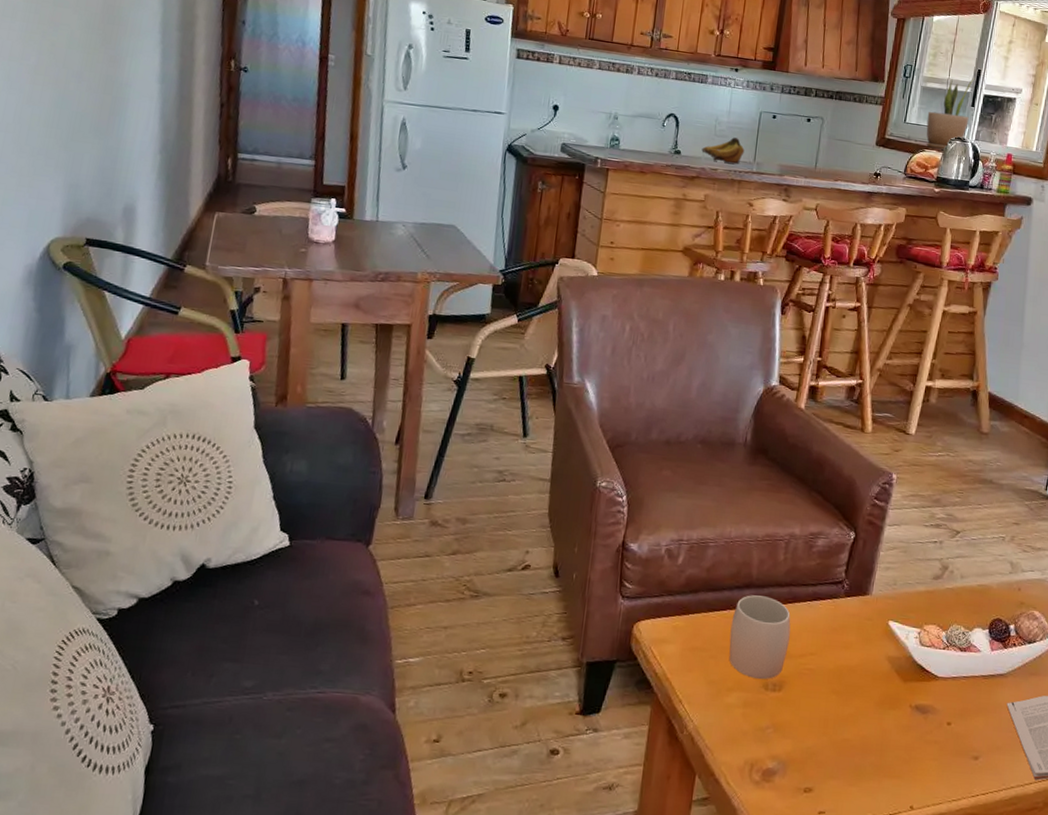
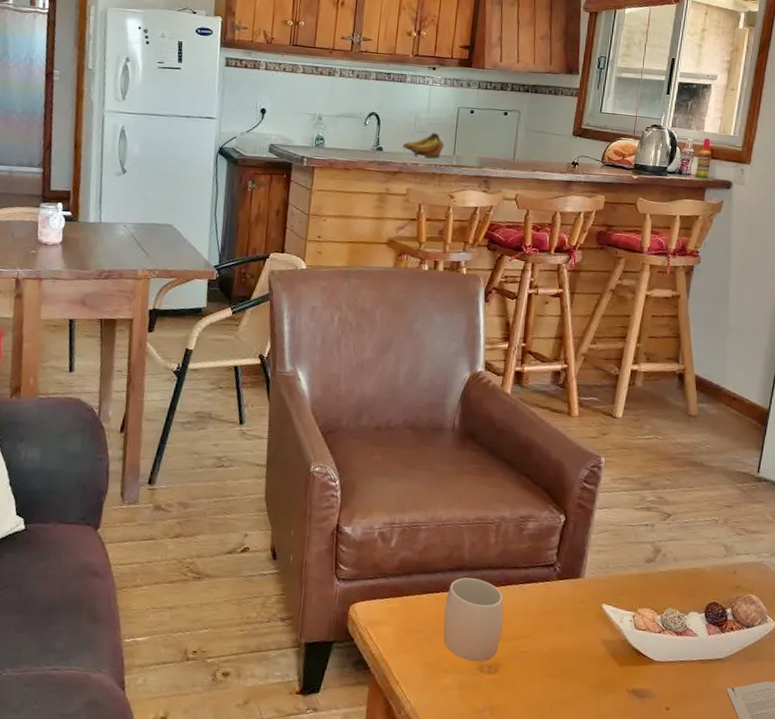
potted plant: present [926,78,976,150] -> none [622,66,670,137]

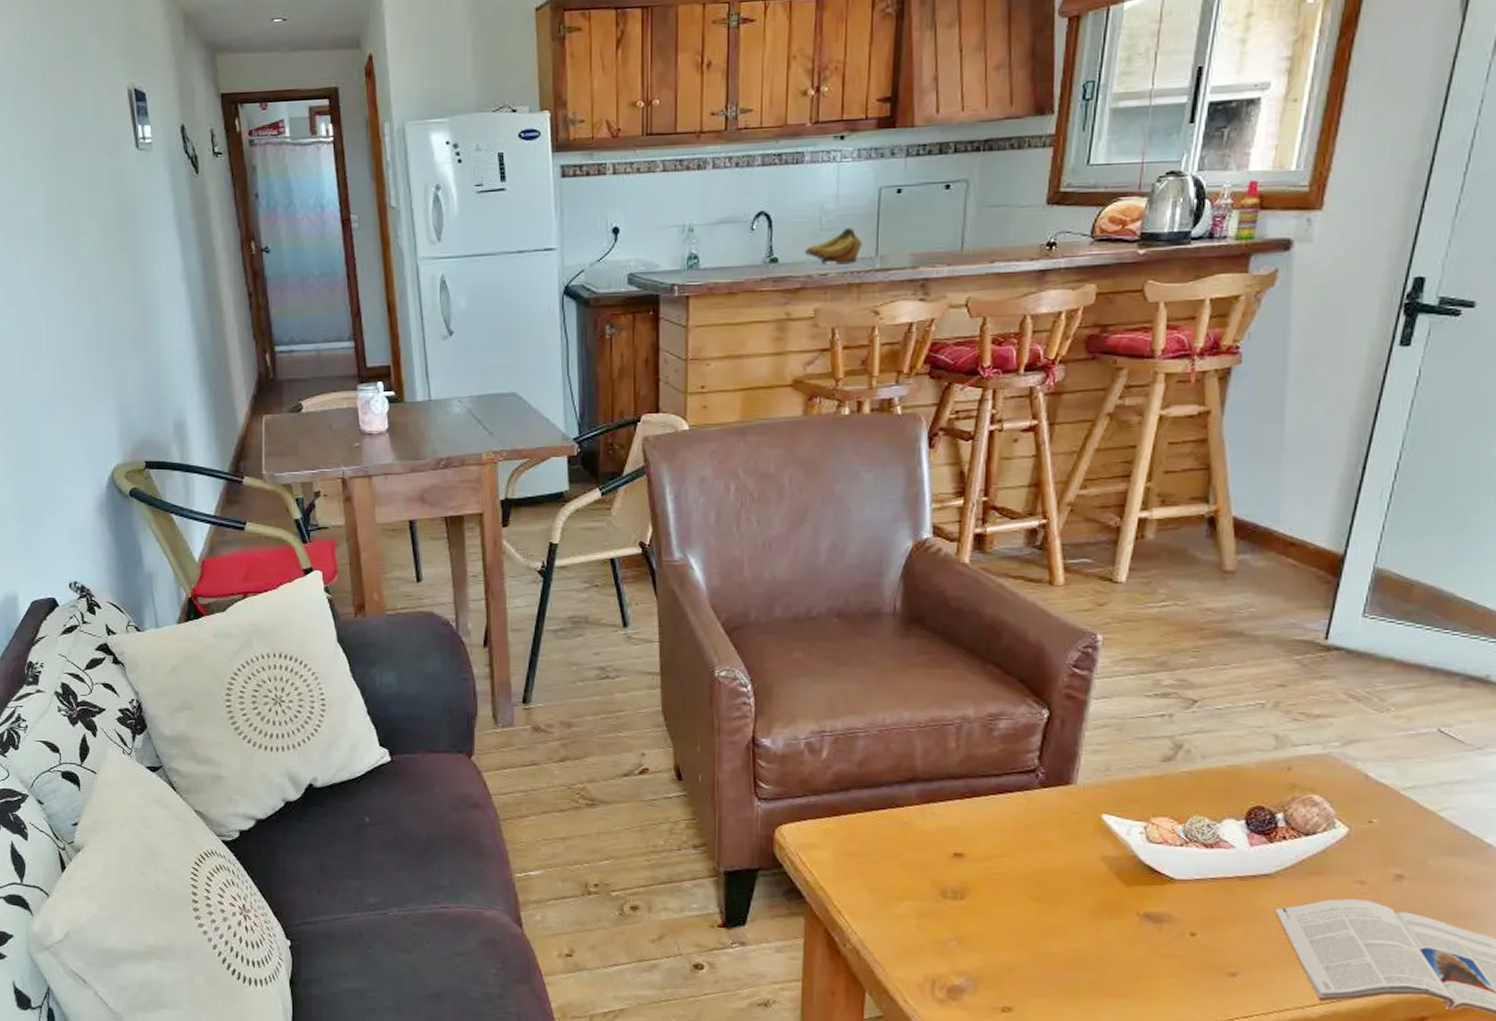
mug: present [443,577,504,662] -> none [893,790,971,887]

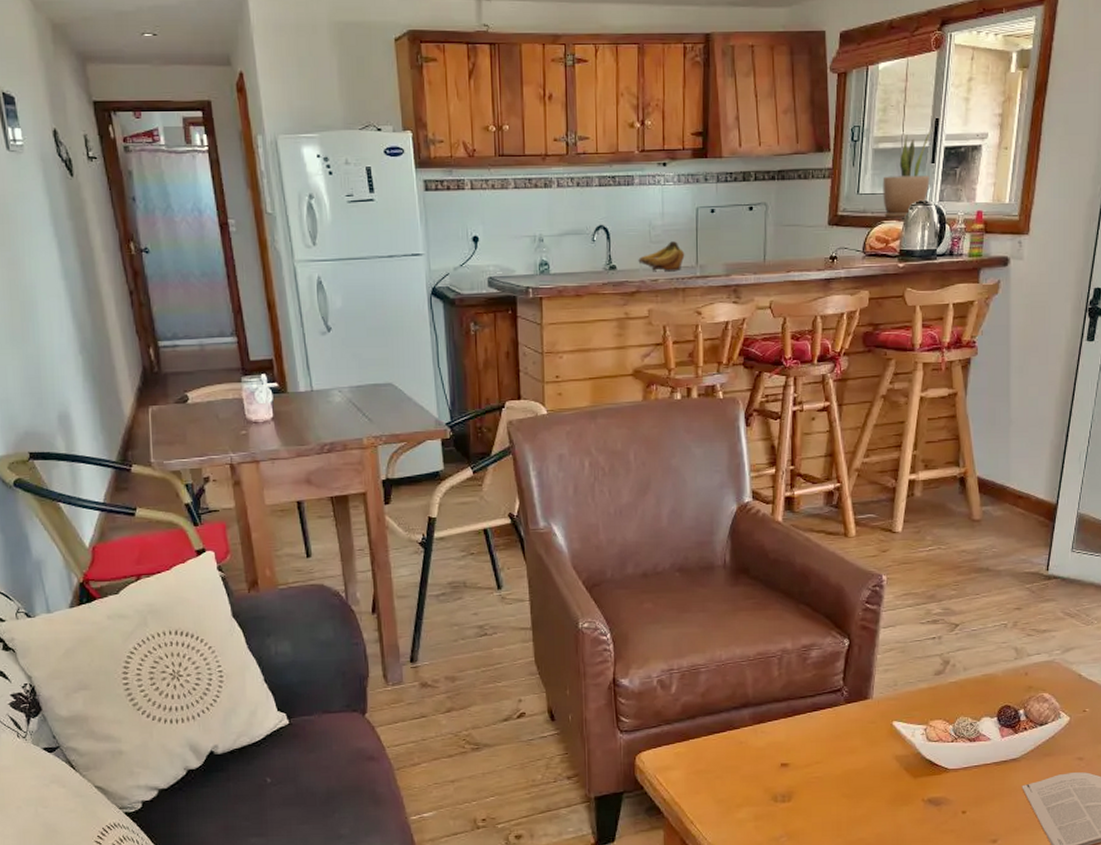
potted plant: none [1121,80,1194,194] -> present [883,129,933,218]

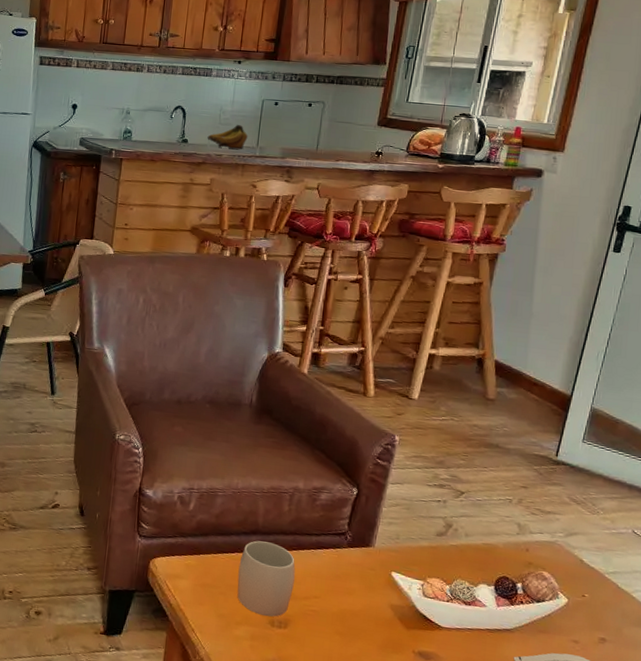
mug: none [733,713,793,793] -> present [237,540,296,617]
potted plant: present [883,129,933,218] -> none [429,54,482,126]

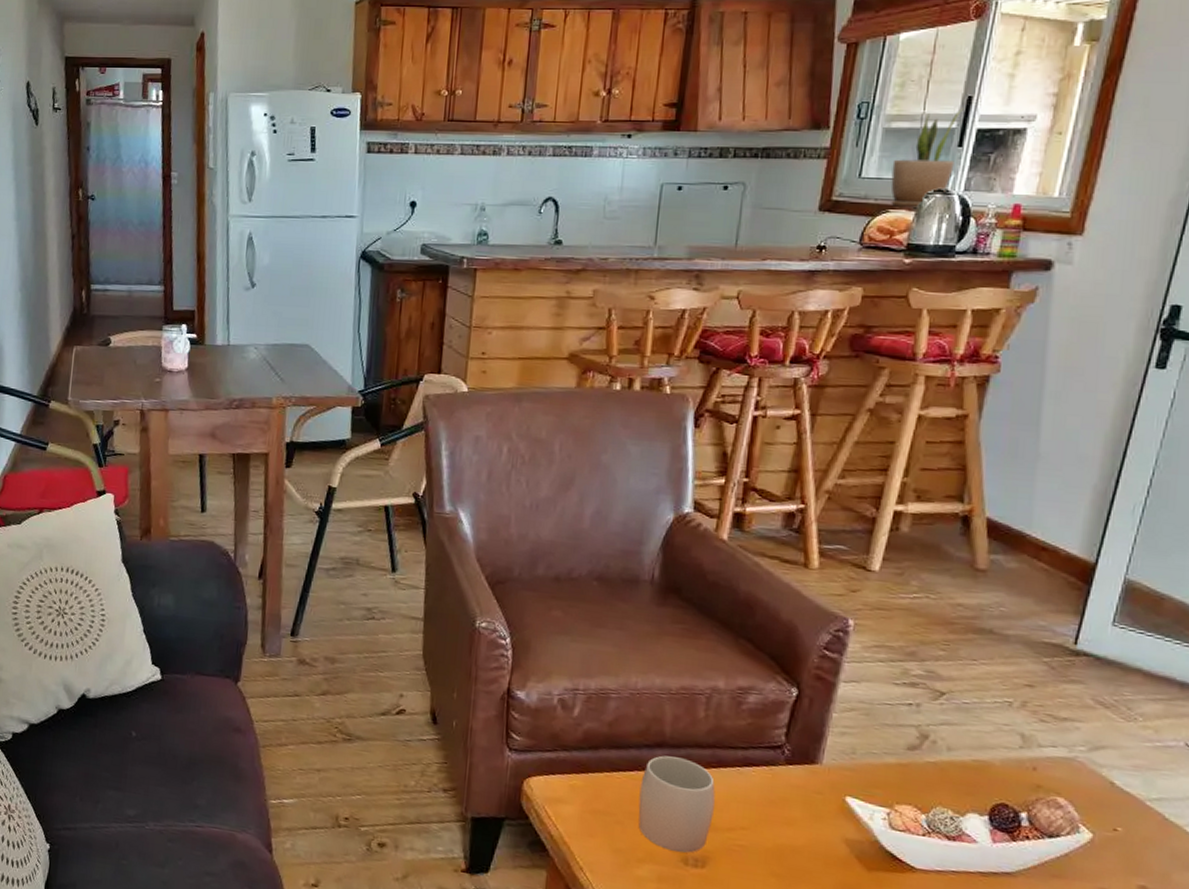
fruit: present [207,125,248,150] -> none [588,218,643,251]
potted plant: none [429,54,482,126] -> present [890,108,964,208]

